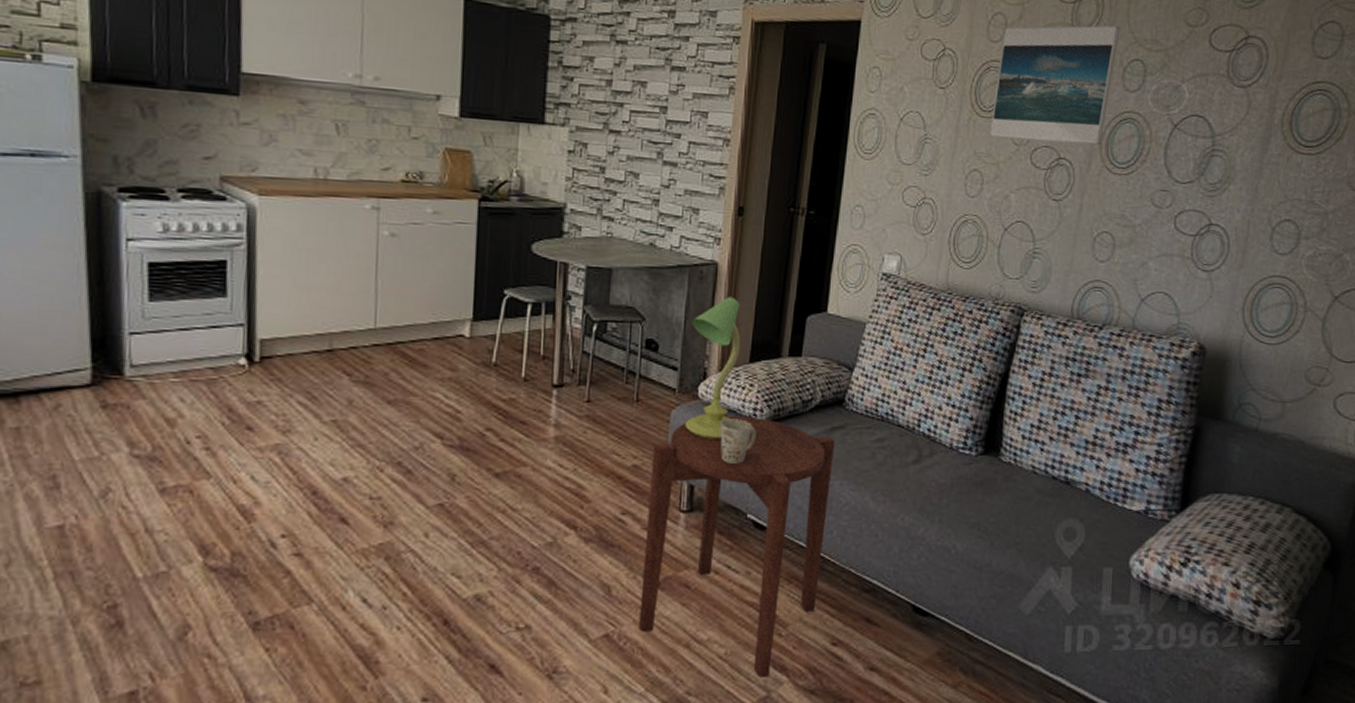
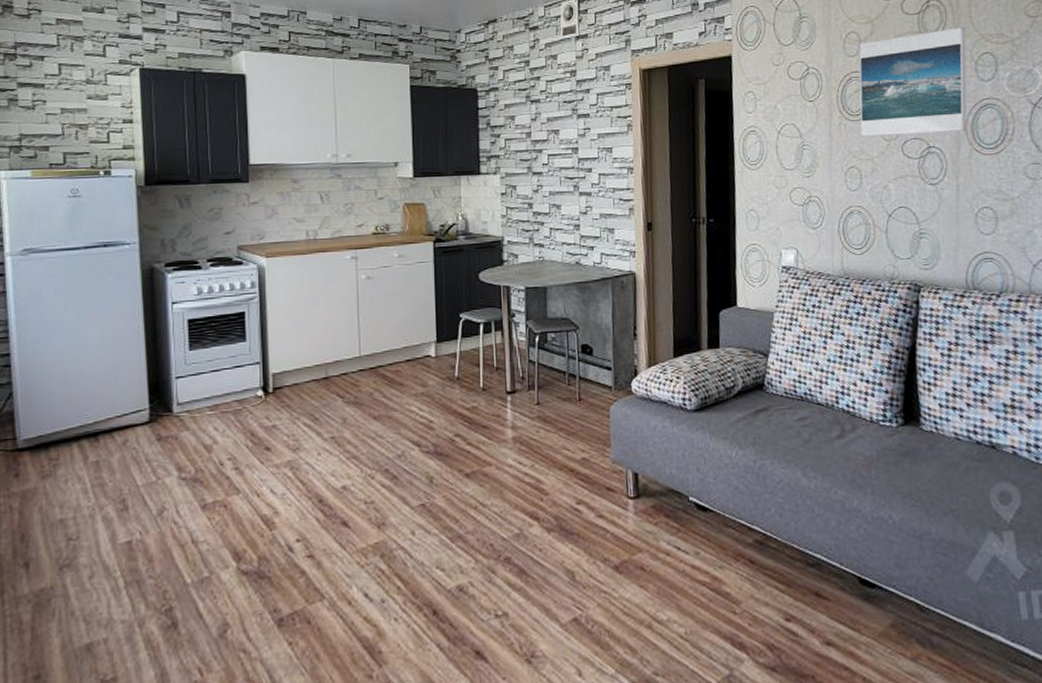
side table: present [639,414,836,677] -> none [598,405,765,656]
table lamp: present [685,296,741,439] -> none [618,301,664,430]
mug: present [720,418,756,464] -> none [655,409,688,451]

